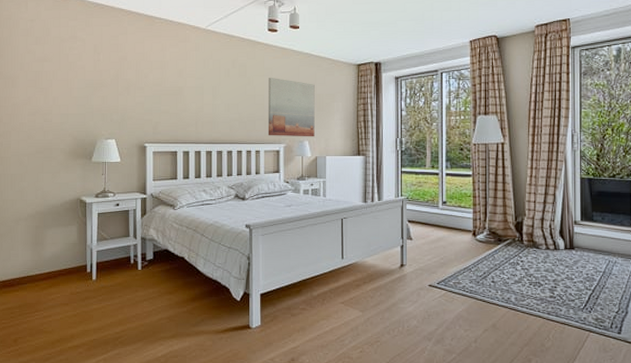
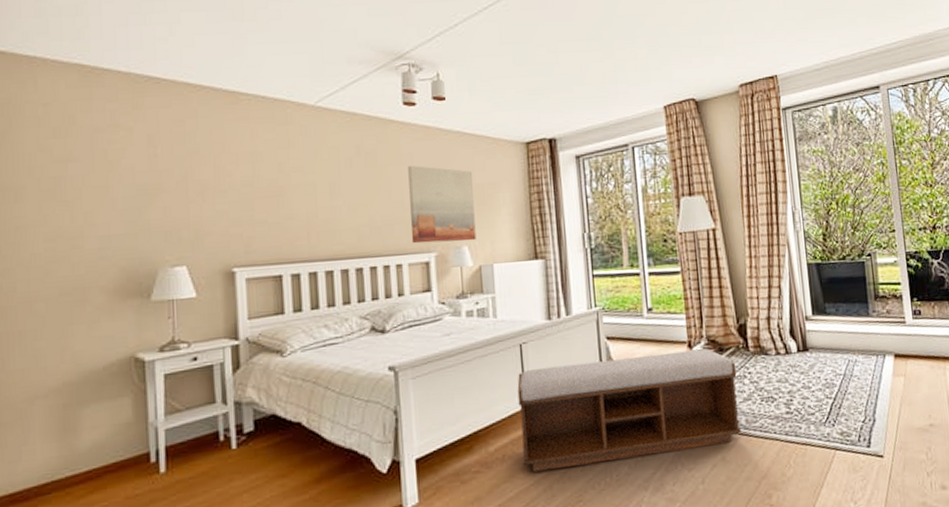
bench: none [337,238,511,316] -> present [517,348,741,472]

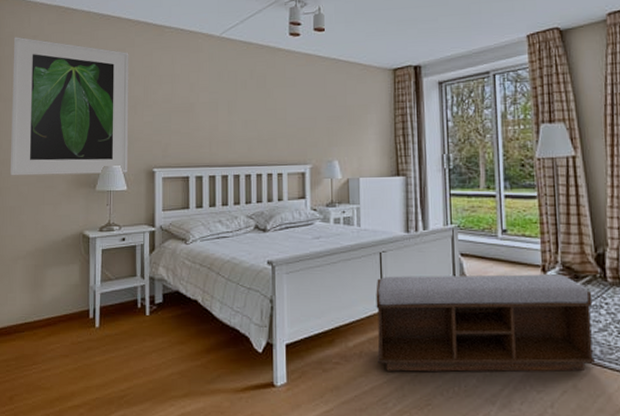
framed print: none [11,104,197,291] -> present [10,37,129,176]
wall art: present [408,166,476,244] -> none [290,88,346,156]

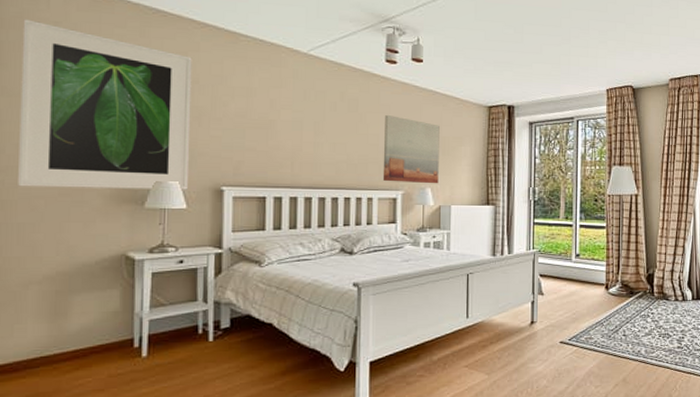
wall art: none [290,88,346,156] -> present [382,115,440,184]
bench: present [376,274,595,372] -> none [460,291,642,380]

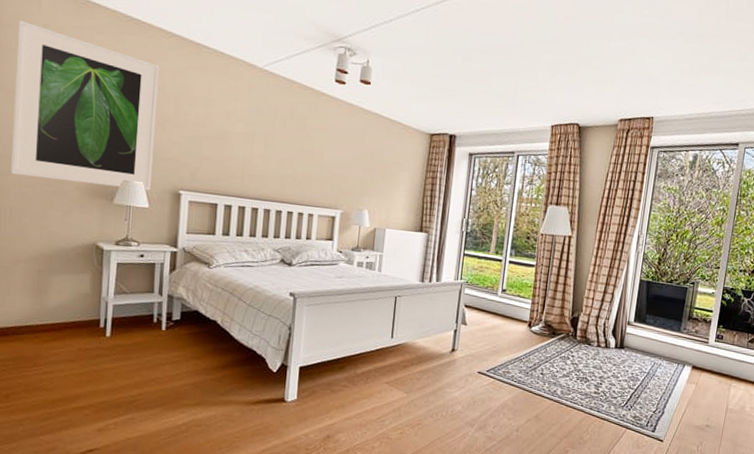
wall art: present [382,115,440,184] -> none [323,135,382,207]

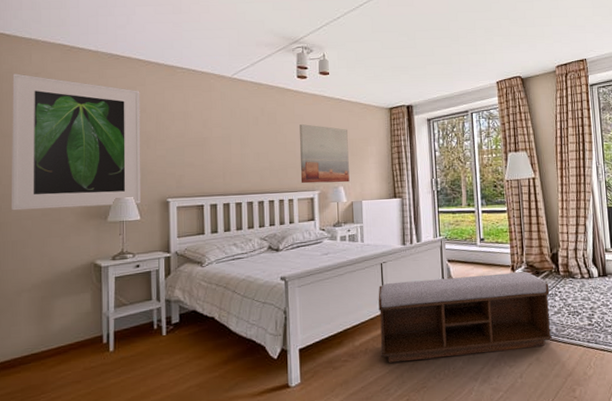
wall art: none [323,135,382,207] -> present [300,124,350,184]
bench: none [381,317,563,405] -> present [378,272,552,363]

